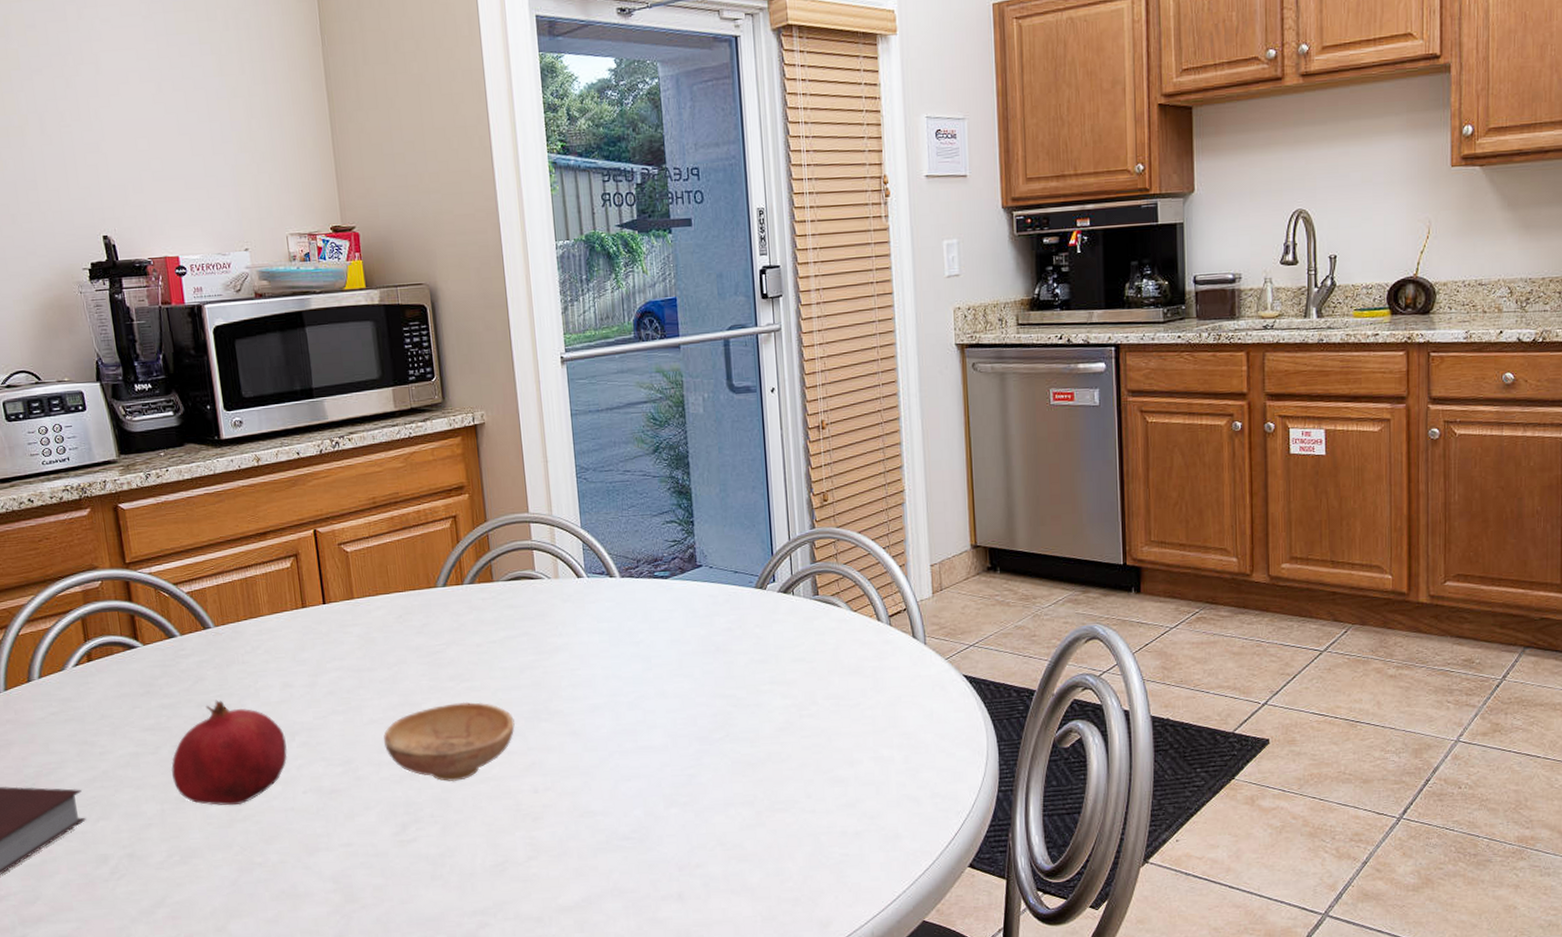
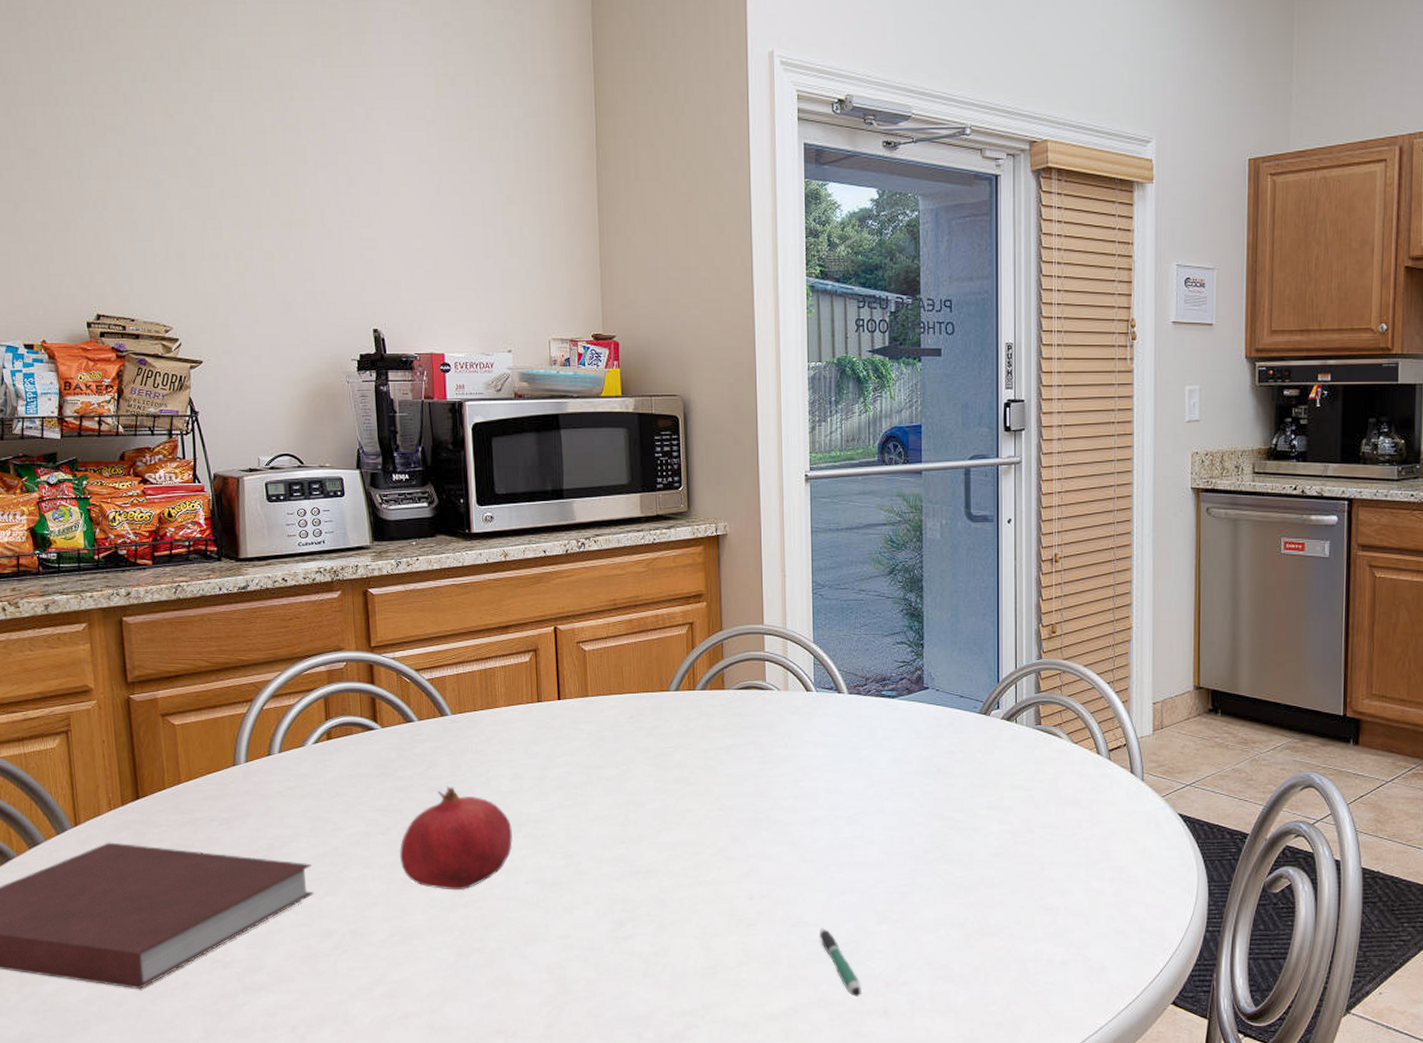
bowl: present [383,701,515,782] -> none [606,805,735,883]
pen: none [607,816,656,883] -> present [819,928,862,997]

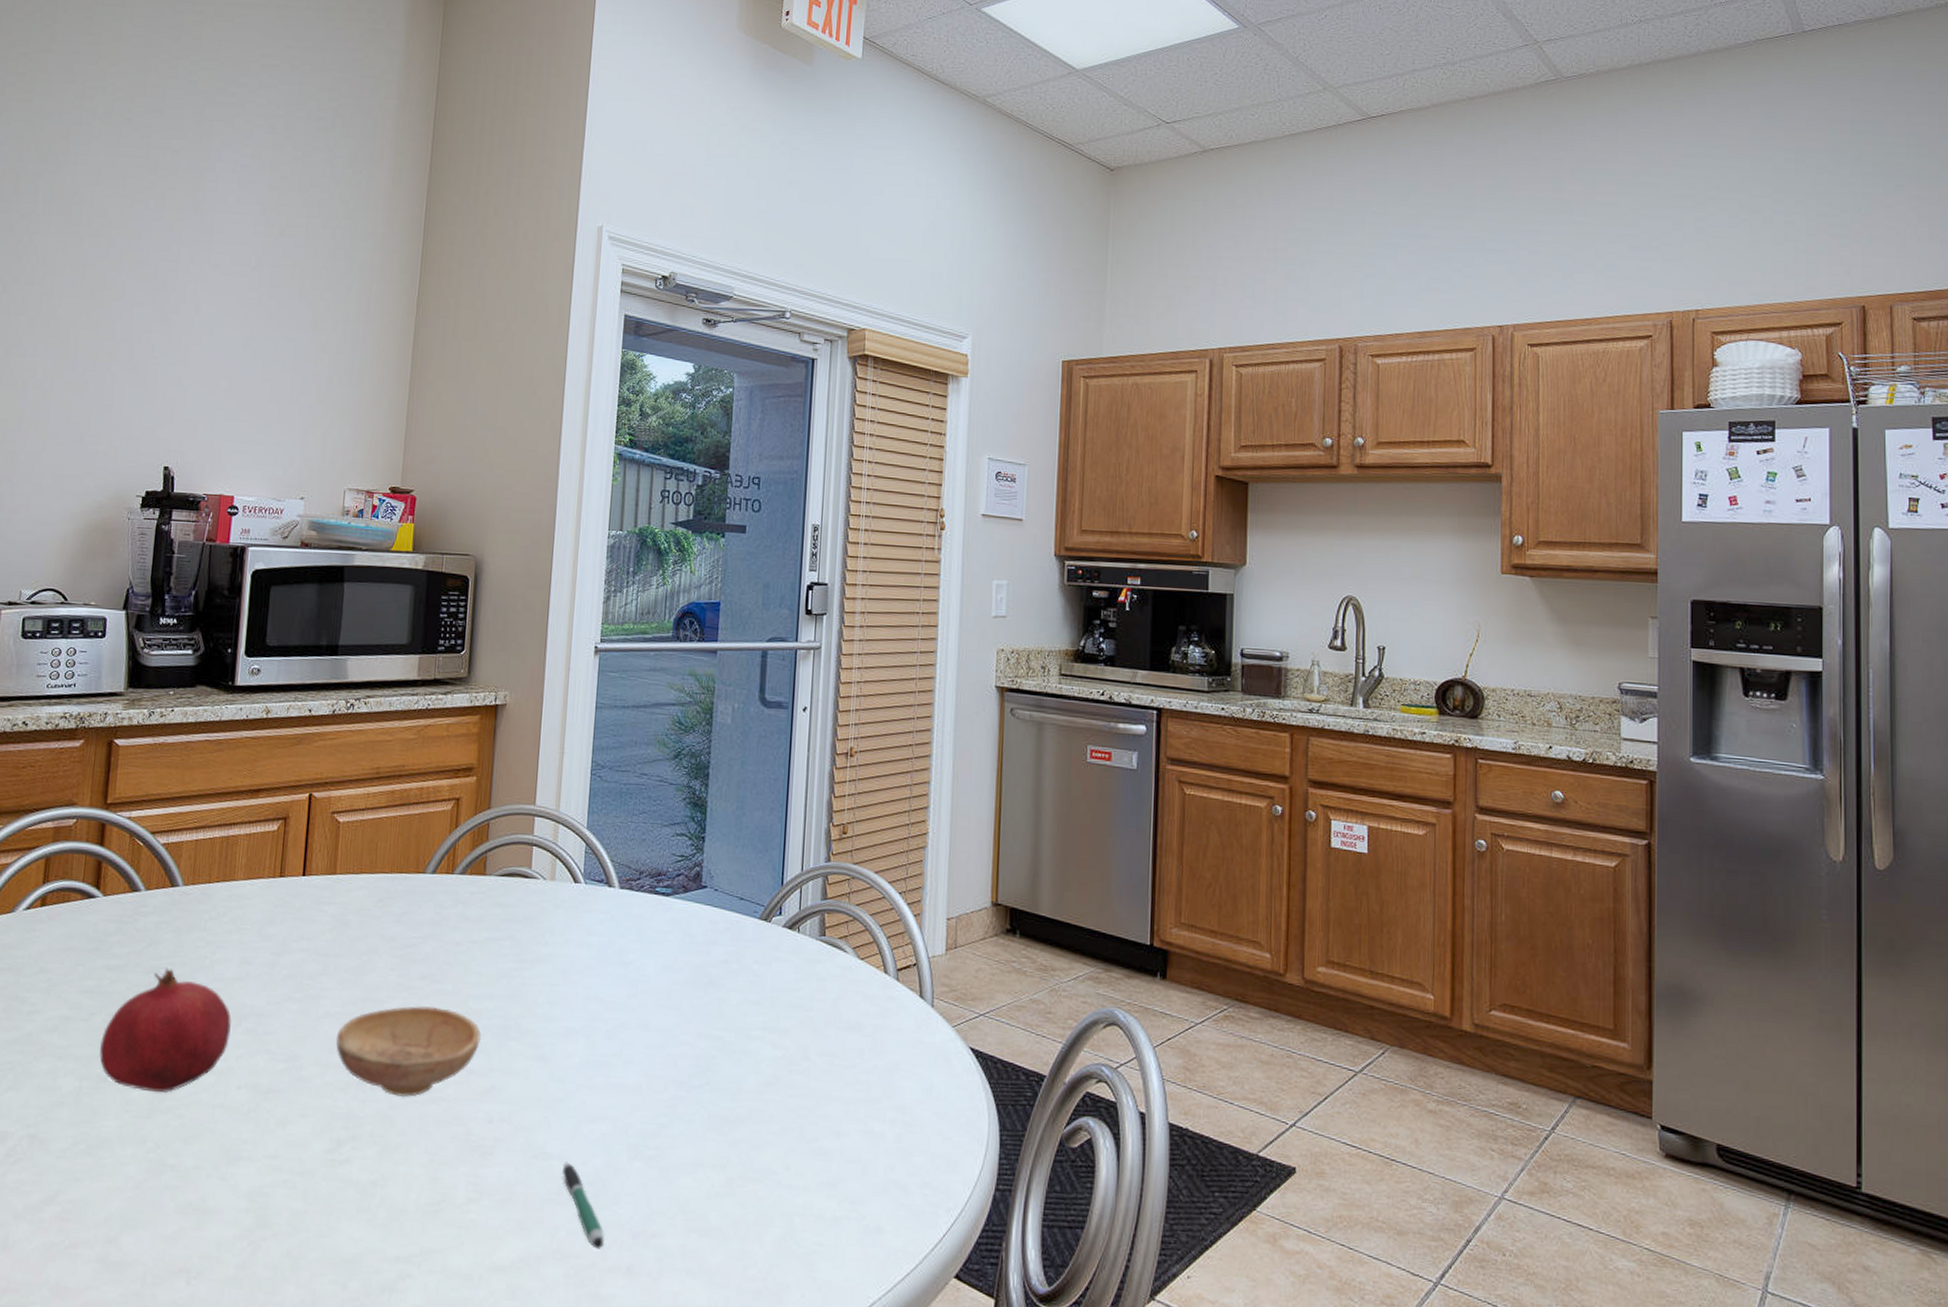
bowl: none [606,805,735,883] -> present [335,1005,481,1098]

